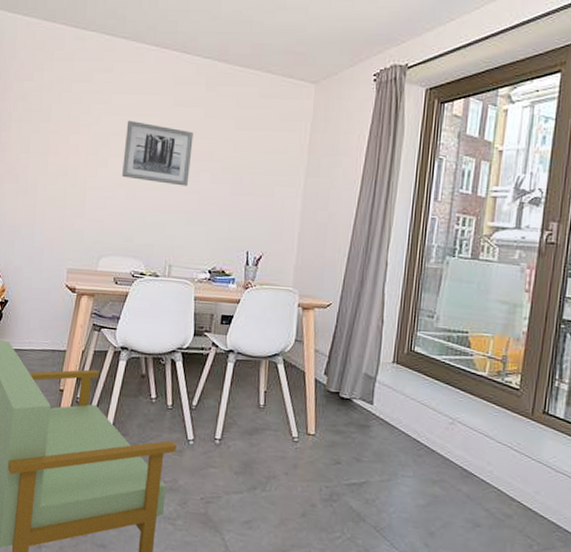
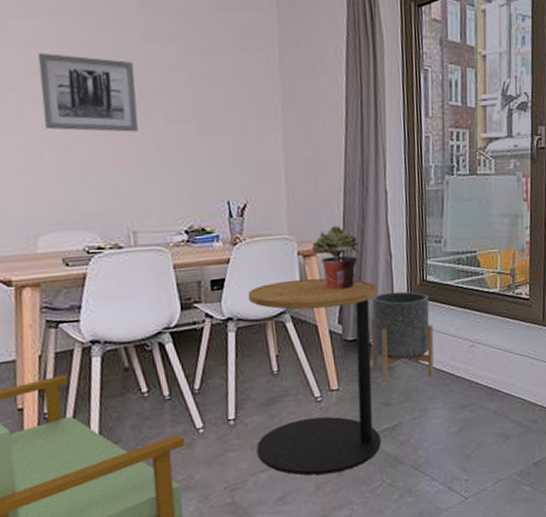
side table: none [234,327,366,513] -> present [248,278,381,476]
potted plant: none [311,287,357,344] -> present [311,226,363,290]
planter: none [349,354,414,445] -> present [370,291,435,382]

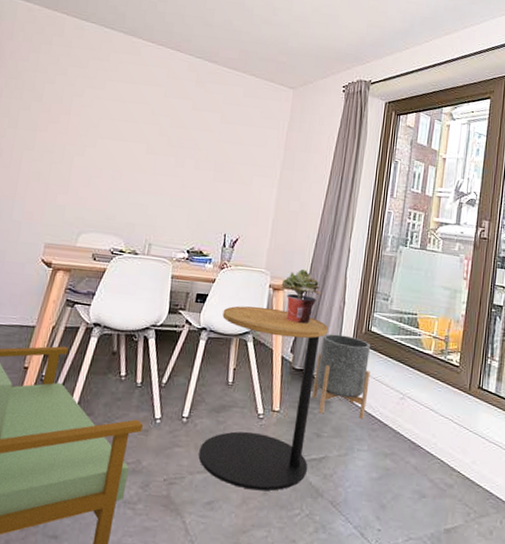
wall art: present [37,52,139,132] -> none [110,105,181,171]

